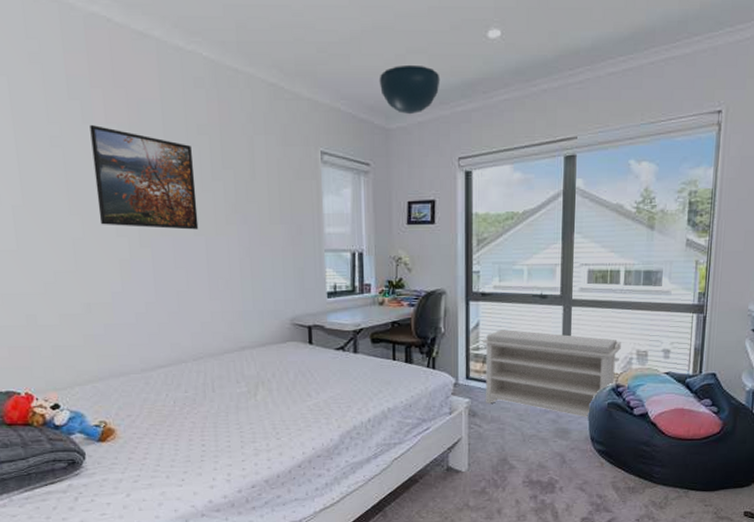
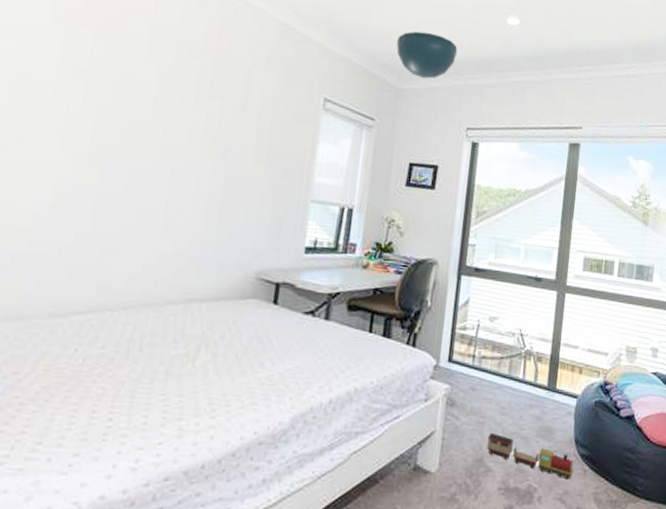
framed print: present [90,124,199,230] -> none [42,25,178,158]
bench: present [482,329,621,419] -> none [467,310,612,417]
toy train: none [509,436,592,472] -> present [486,432,575,480]

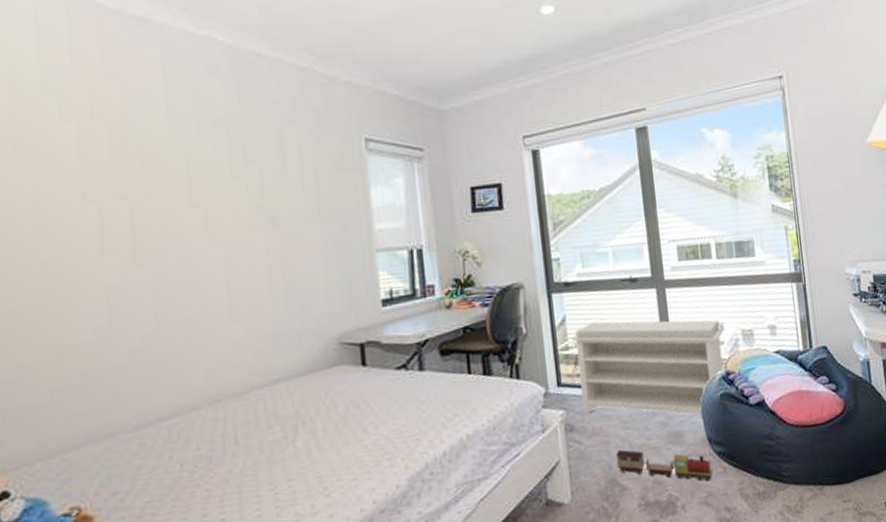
ceiling light: present [396,31,458,79] -> none [427,42,496,94]
bench: none [467,310,612,417] -> present [571,320,725,416]

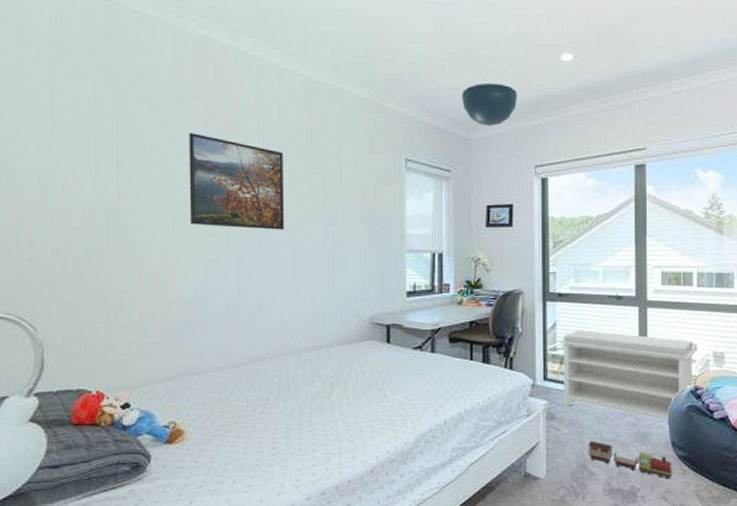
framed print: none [69,122,215,243] -> present [189,132,285,230]
ceiling light: none [427,42,496,94] -> present [461,82,518,127]

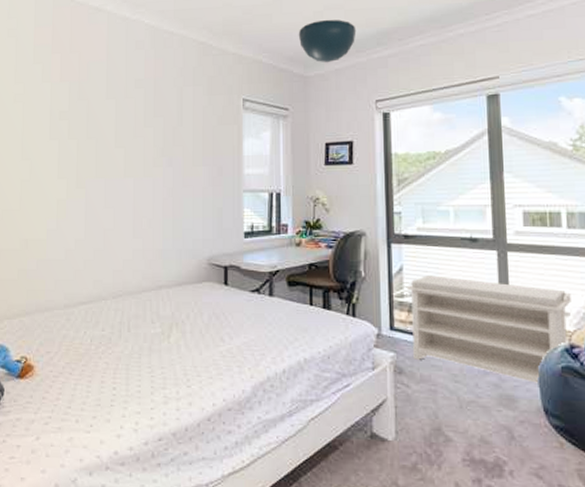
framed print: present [189,132,285,230] -> none [45,83,129,172]
toy train: present [588,440,674,480] -> none [442,401,549,453]

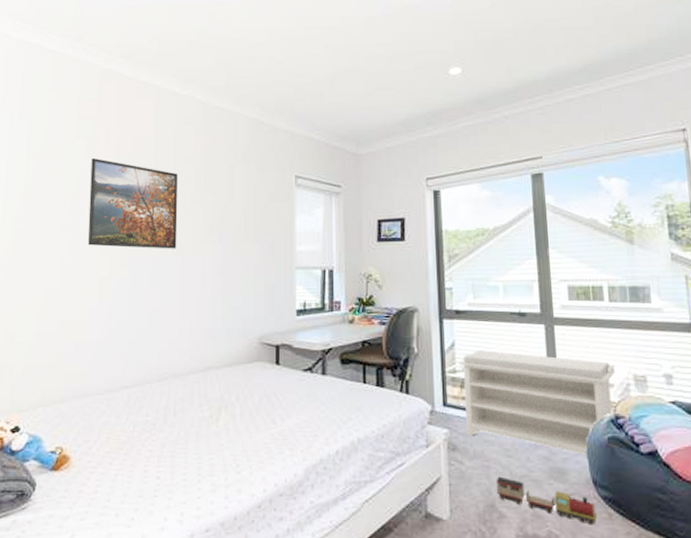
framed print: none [45,83,129,172] -> present [87,157,178,249]
ceiling light: present [298,19,357,63] -> none [350,99,407,142]
toy train: none [442,401,549,453] -> present [496,476,598,525]

